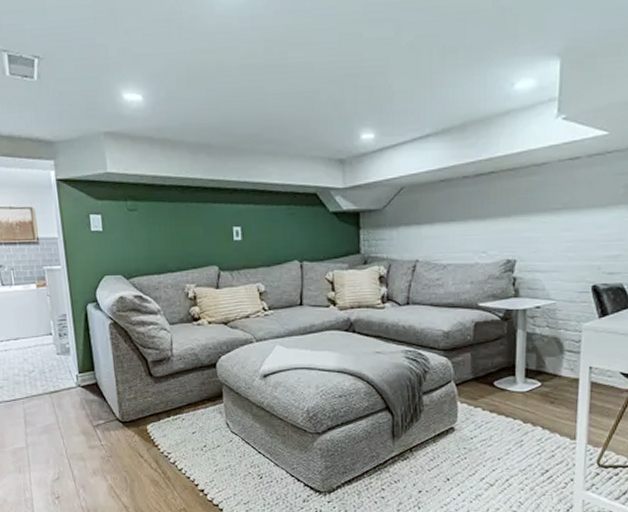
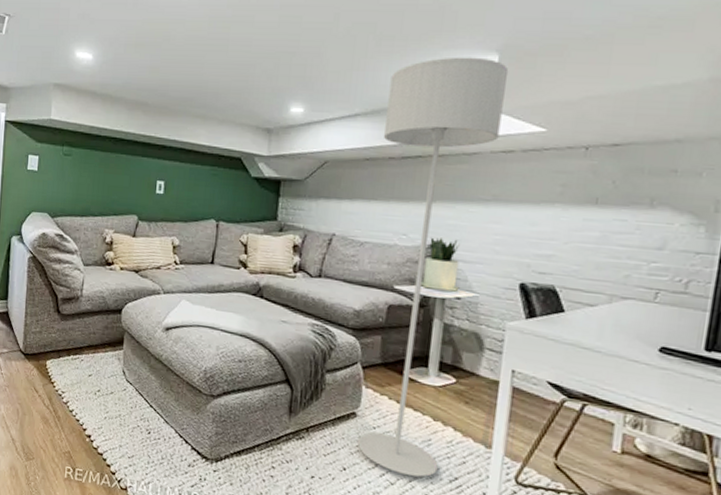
floor lamp: none [455,63,571,475] -> present [356,57,509,477]
planter: none [502,251,539,302] -> present [420,237,460,292]

